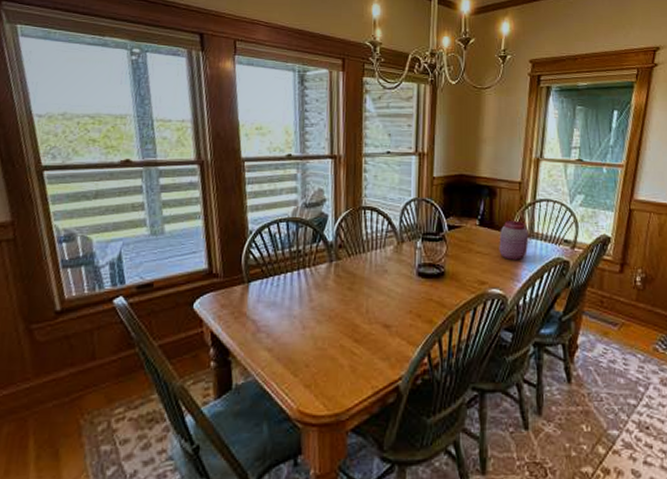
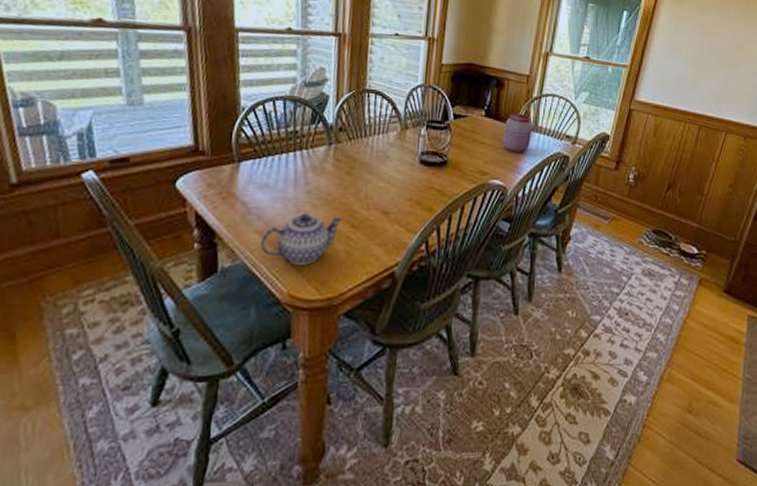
teapot: none [270,329,347,381] -> present [260,213,344,265]

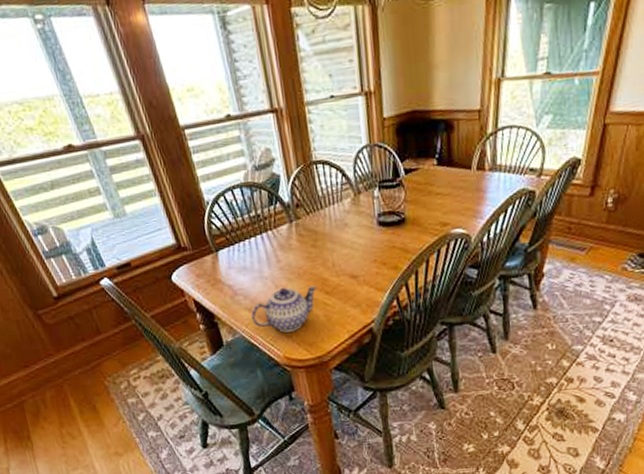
jar: present [503,113,533,153] -> none [459,154,491,198]

